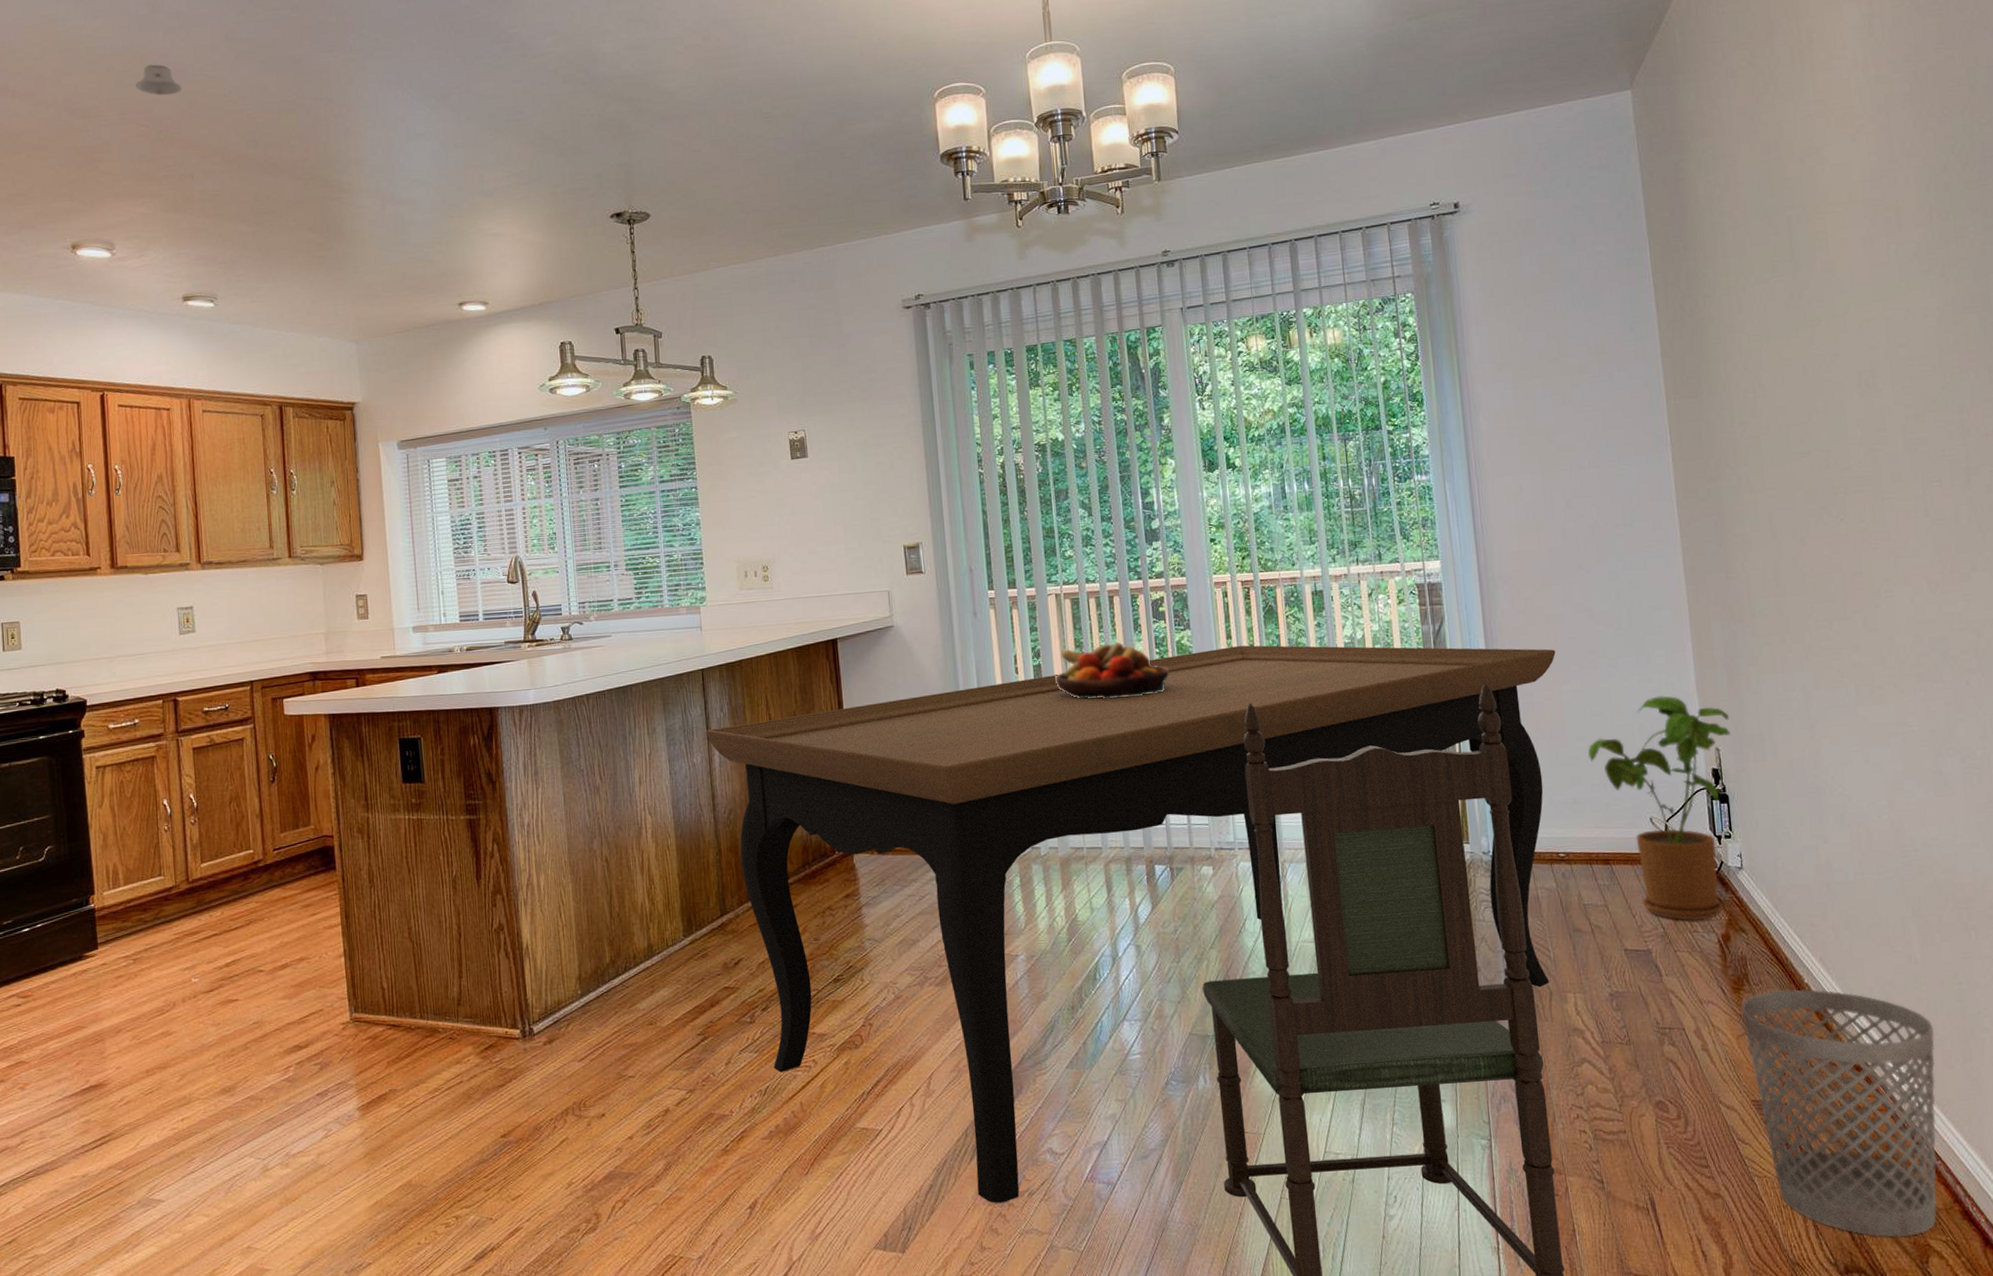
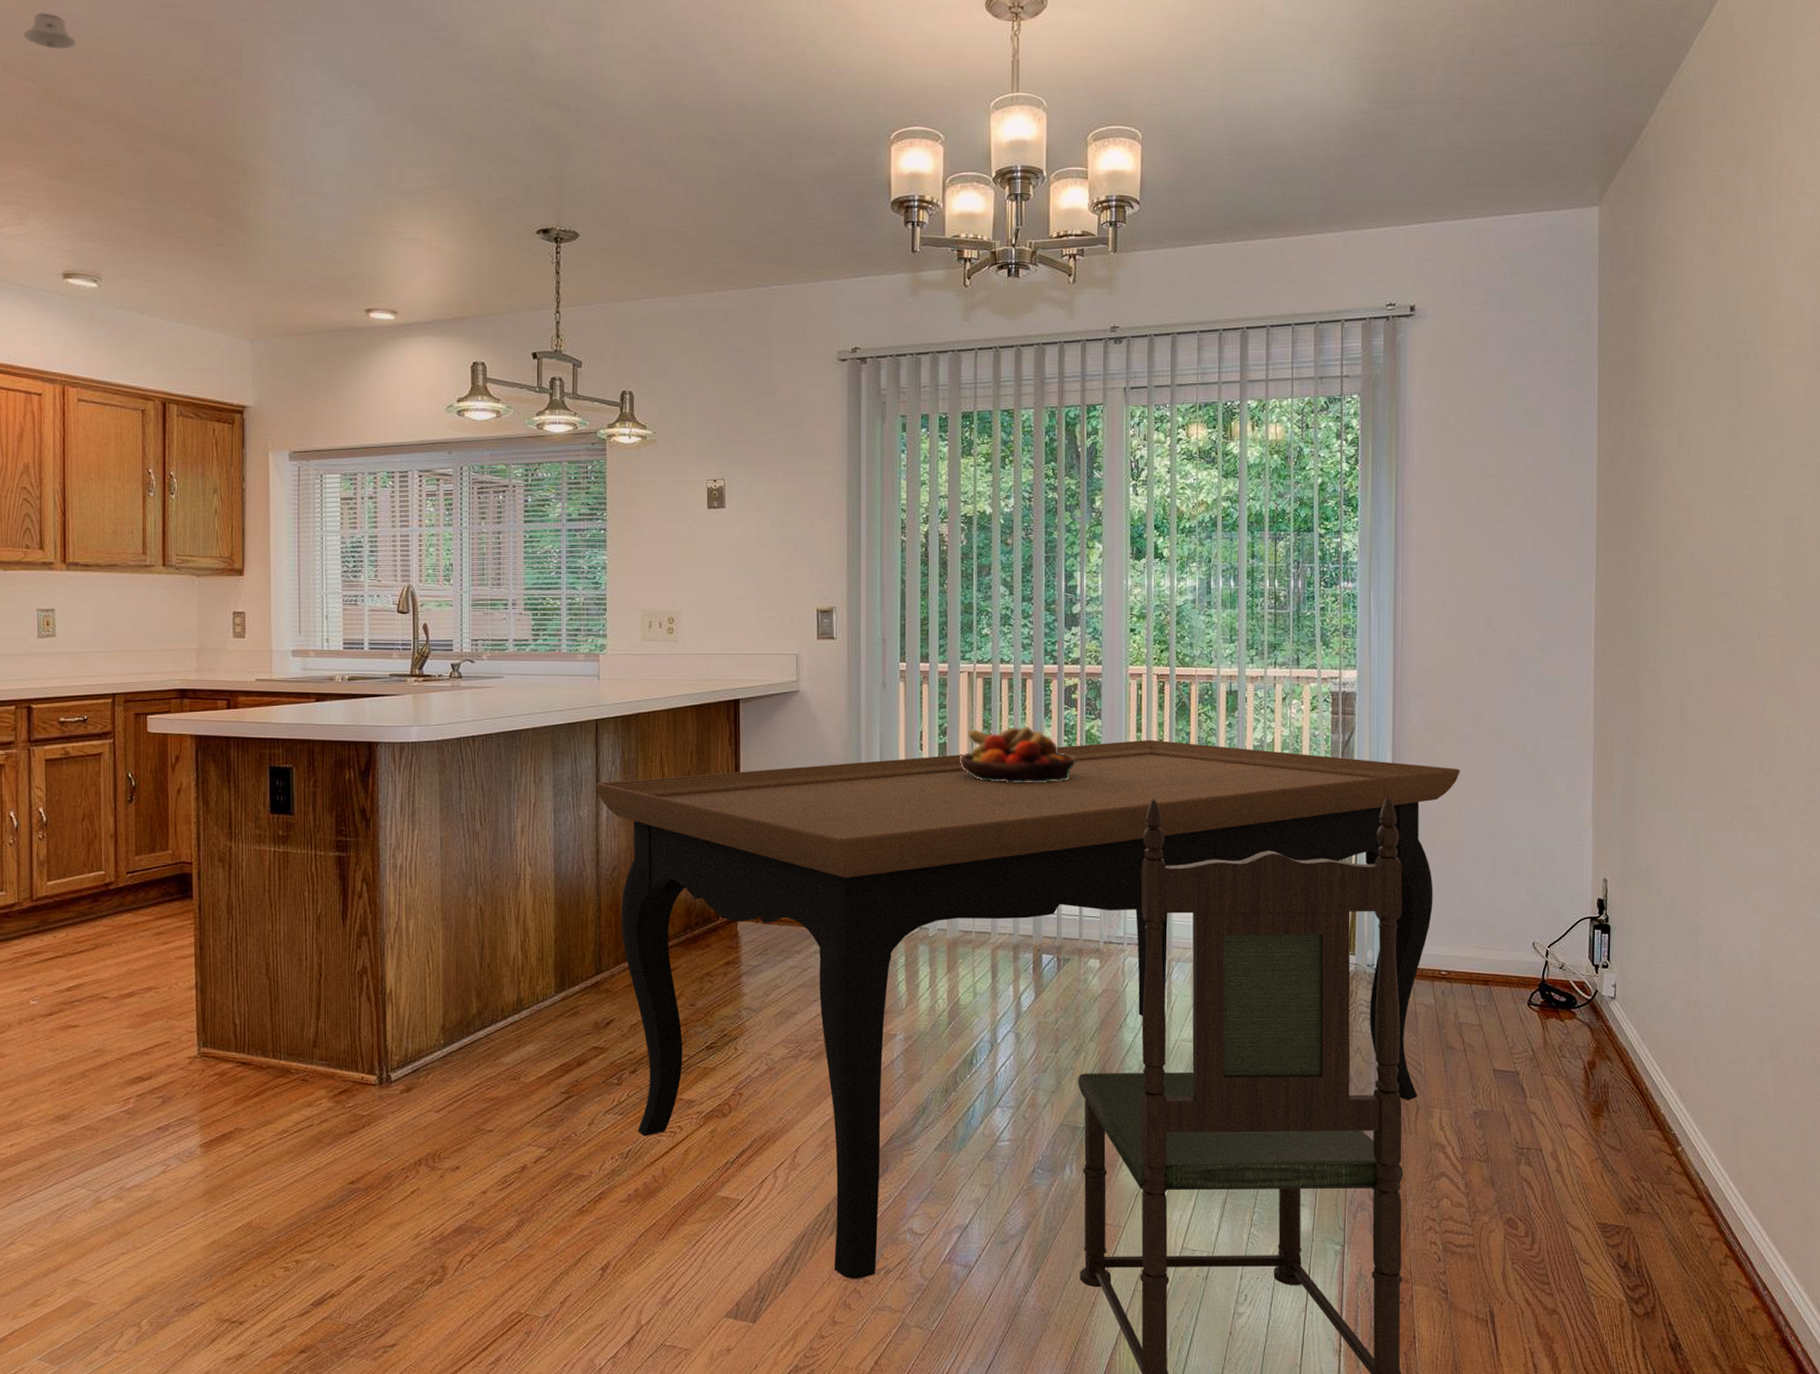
house plant: present [1588,696,1731,921] -> none [1480,823,1620,1046]
wastebasket: present [1740,989,1937,1238] -> none [1598,1119,1776,1361]

